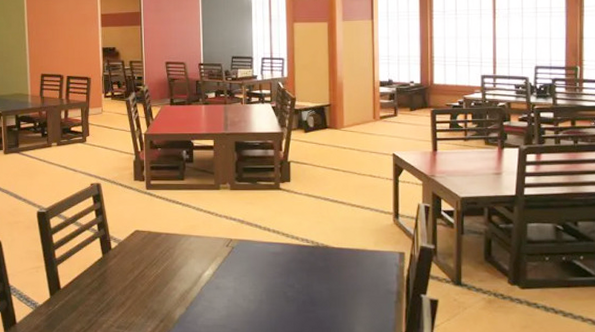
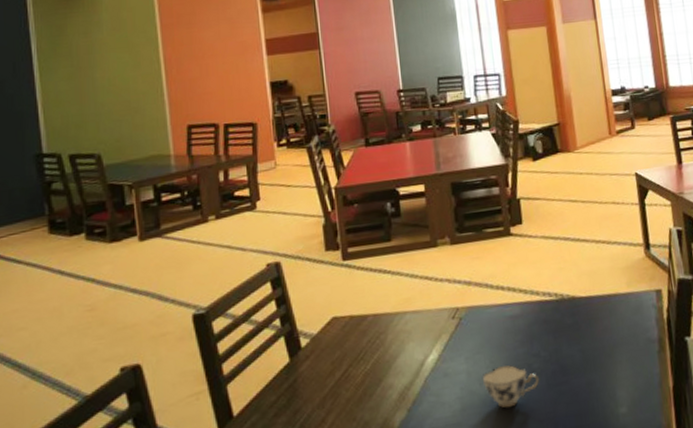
teacup: none [245,288,291,322] -> present [482,365,539,408]

